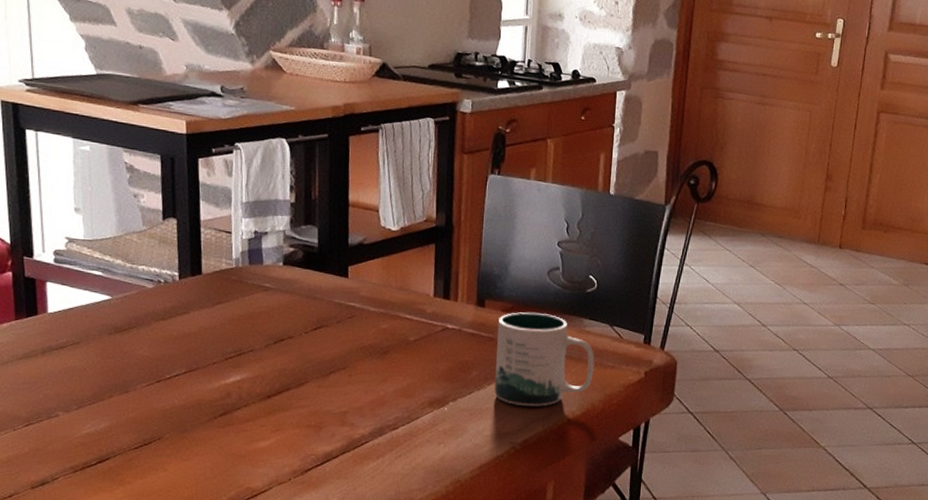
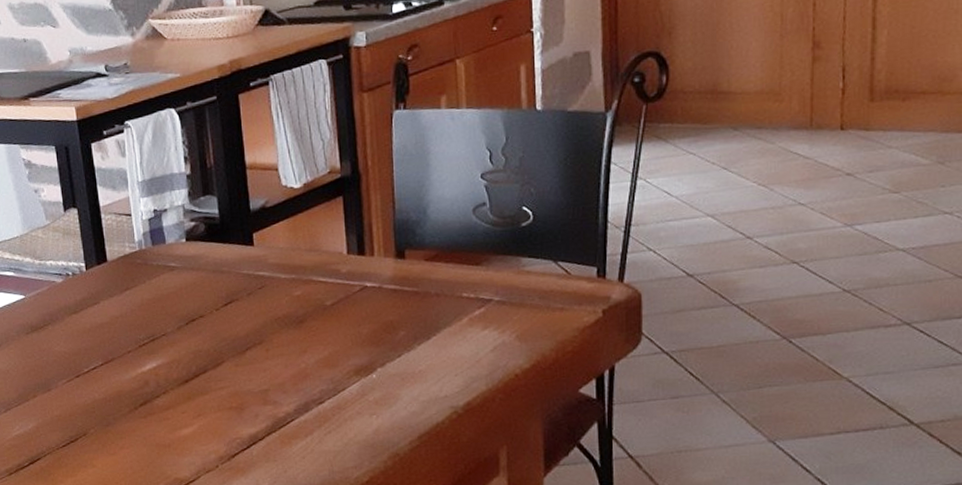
mug: present [494,312,595,407] -> none [421,257,540,365]

